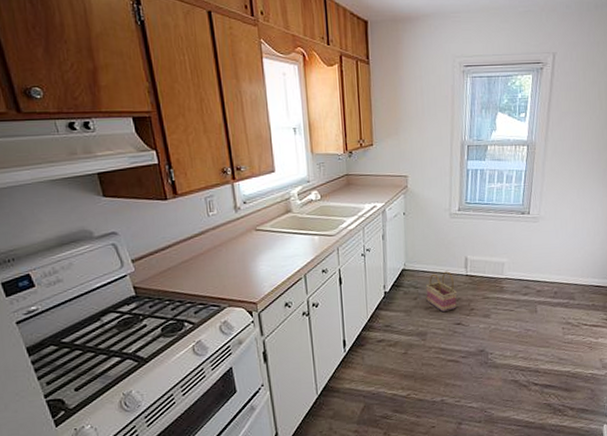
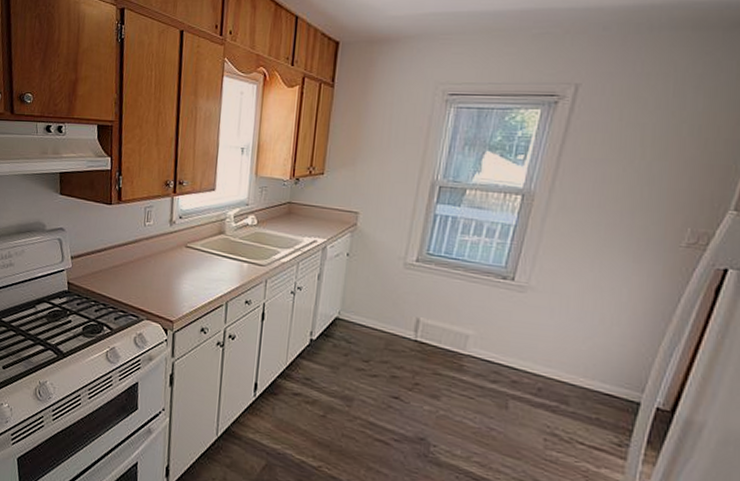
basket: present [426,271,457,313] -> none [359,330,399,380]

